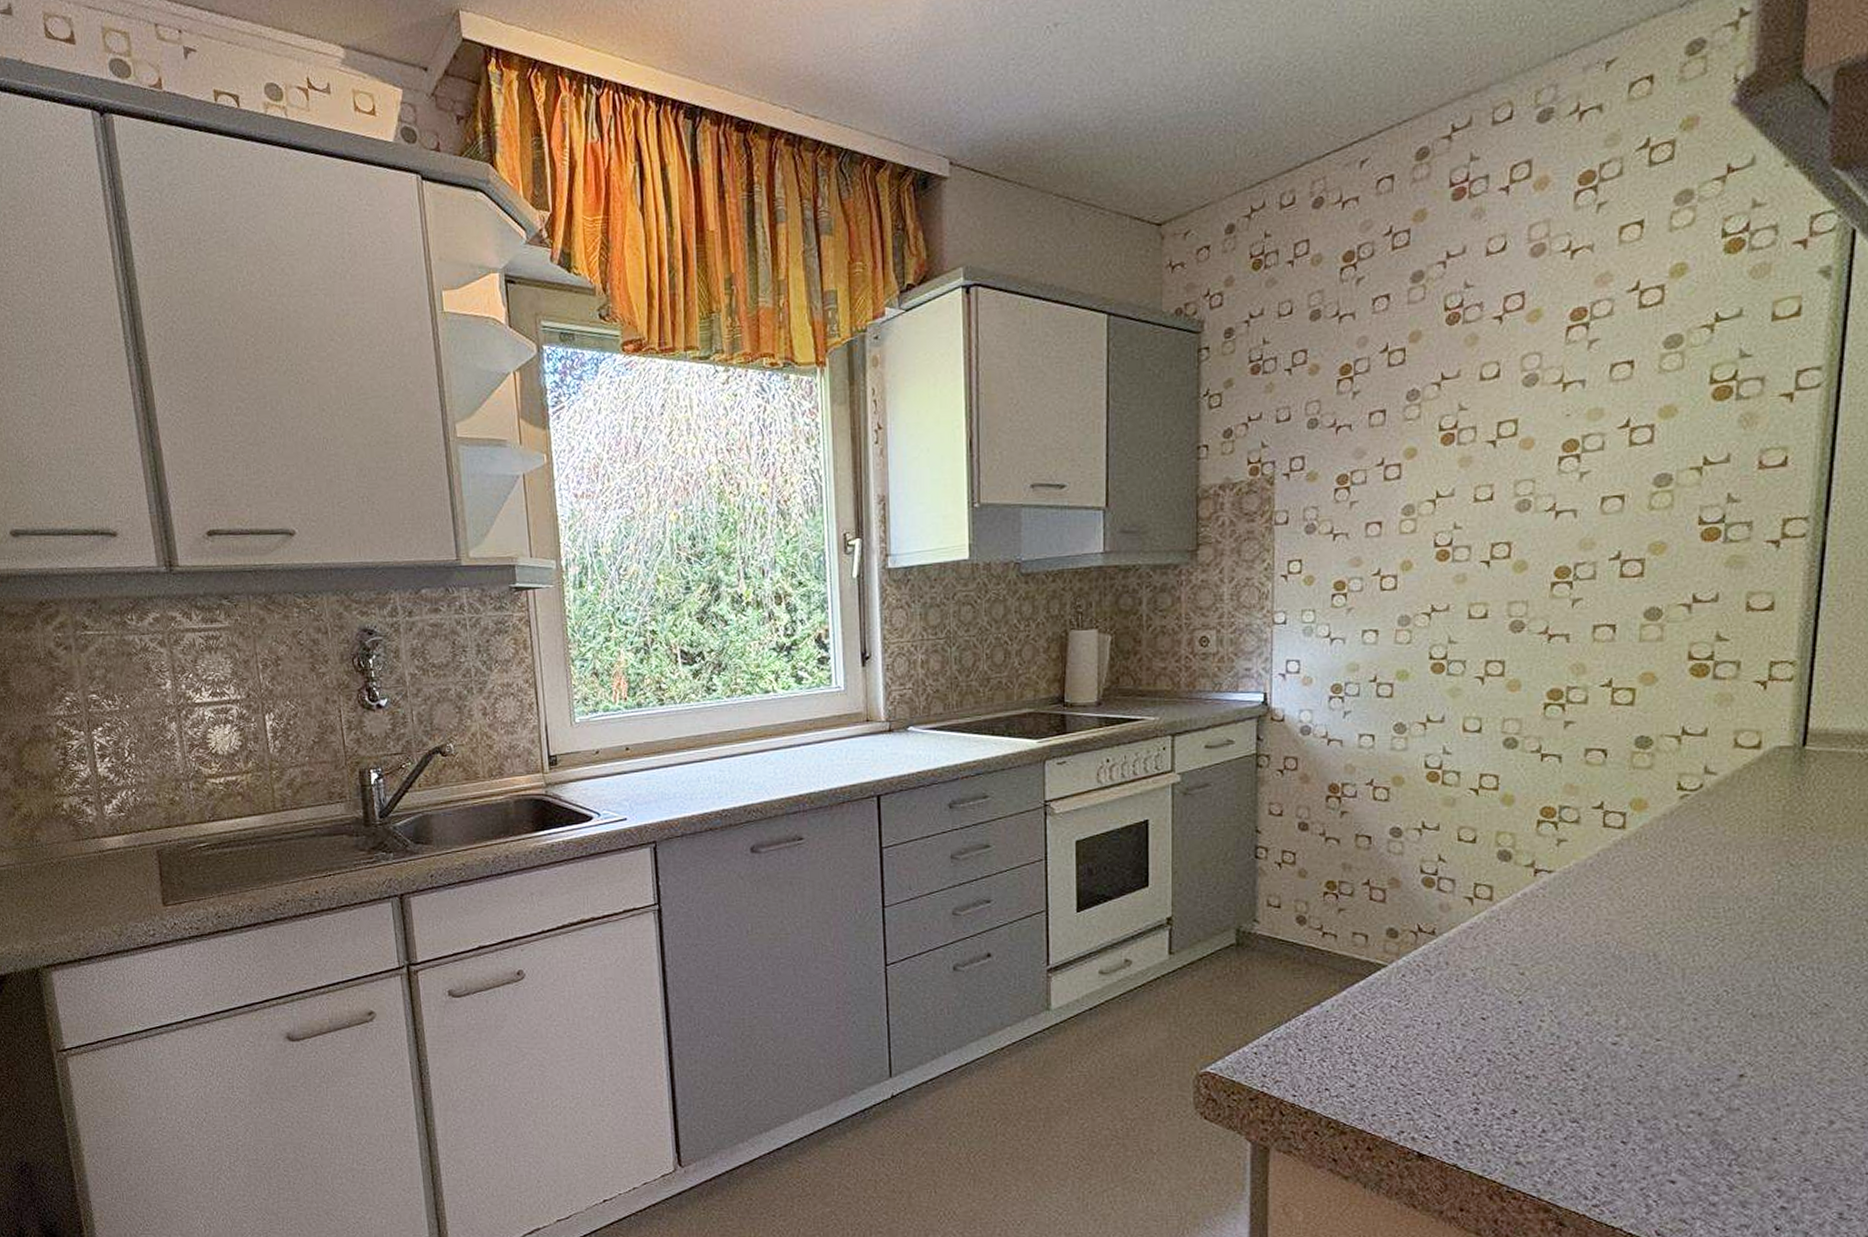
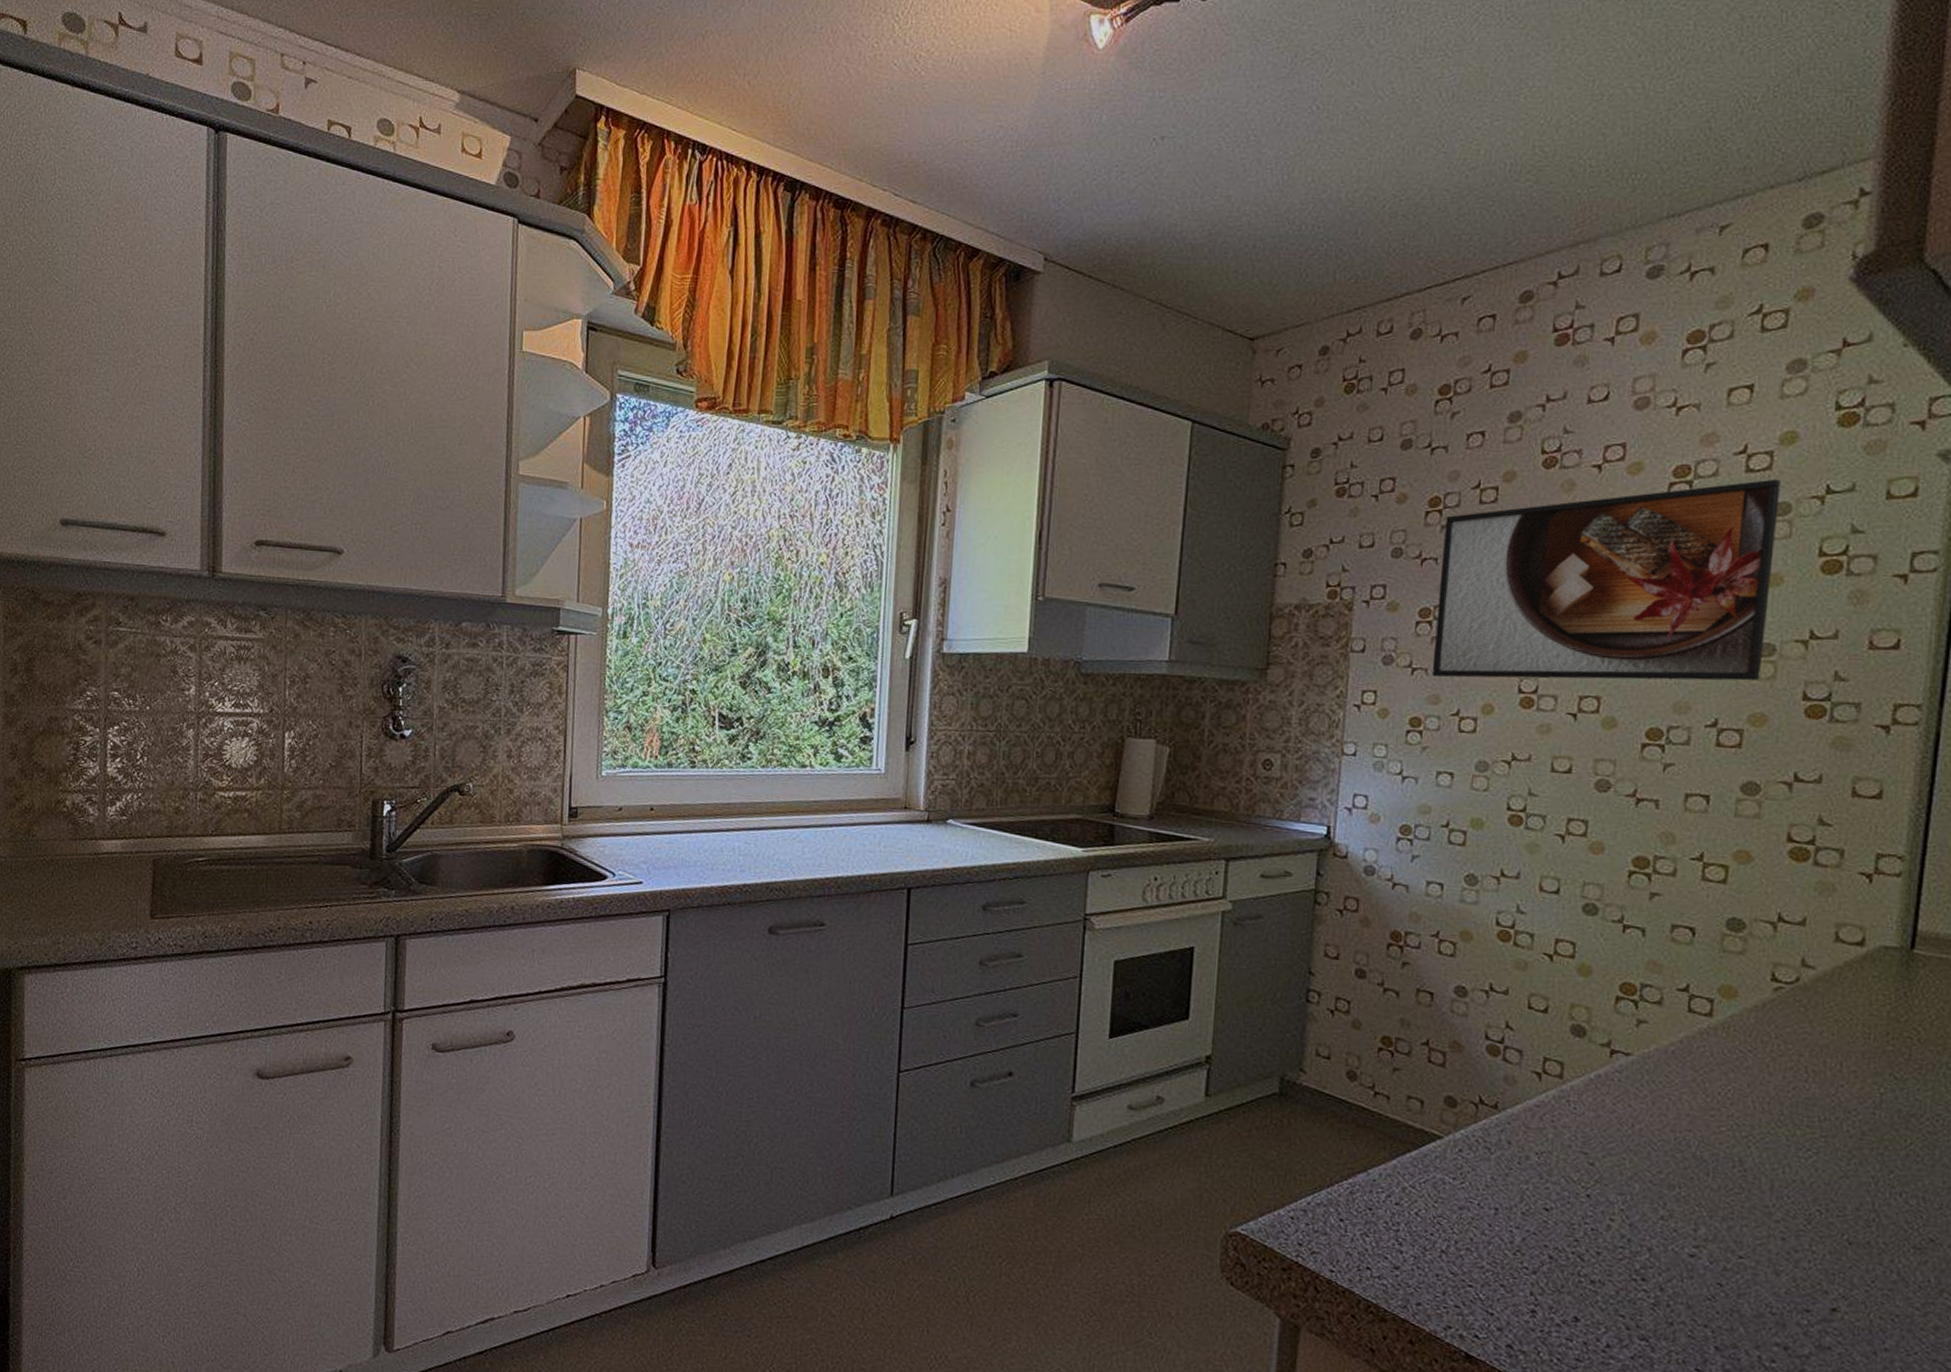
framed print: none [1352,312,1672,539] -> present [1431,479,1781,681]

